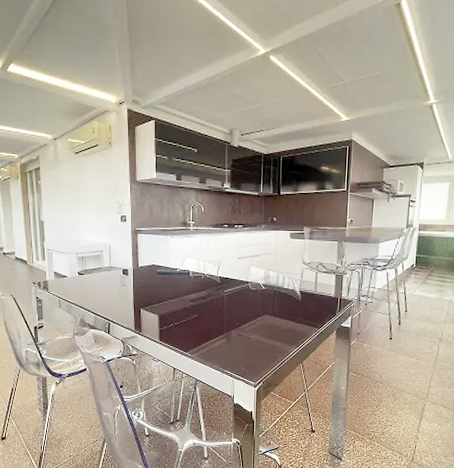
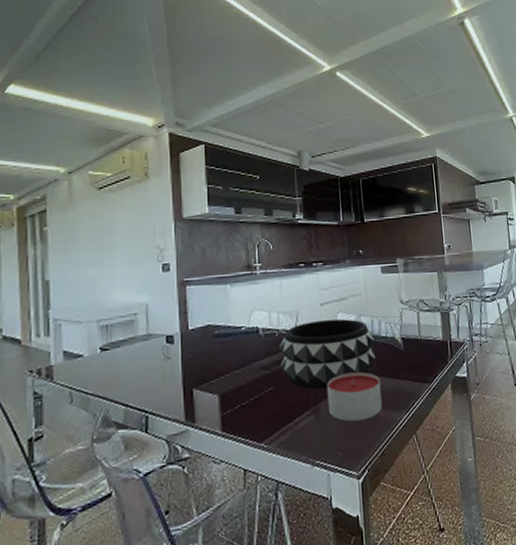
decorative bowl: none [204,270,278,322] -> present [280,319,376,390]
candle: none [237,312,279,348] -> present [327,371,382,422]

